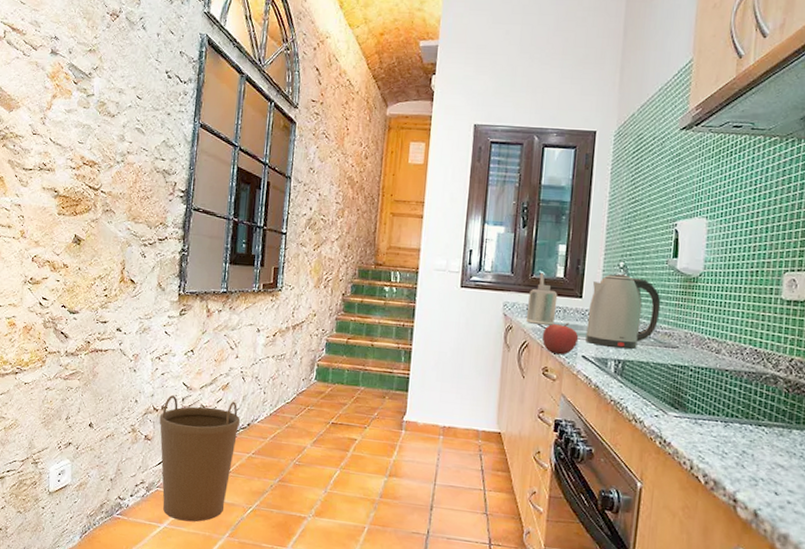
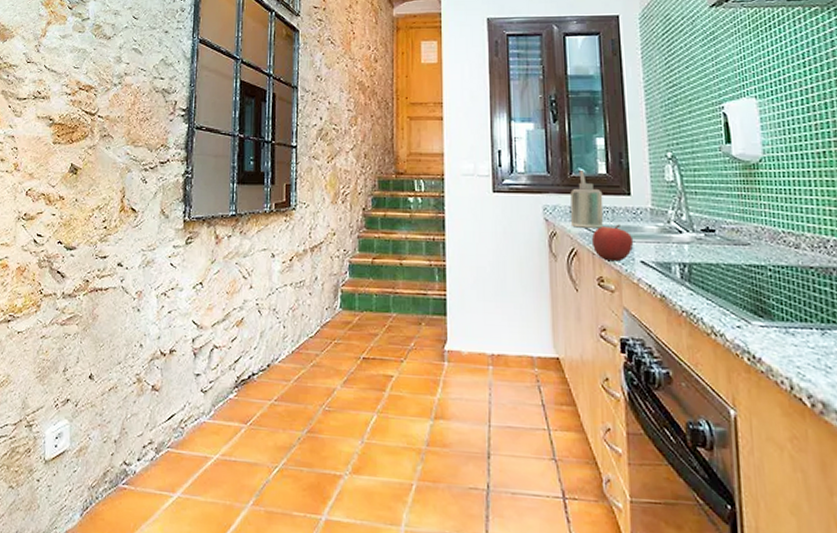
basket: present [159,395,241,522] -> none [167,336,259,489]
kettle: present [585,274,661,349] -> none [640,166,722,249]

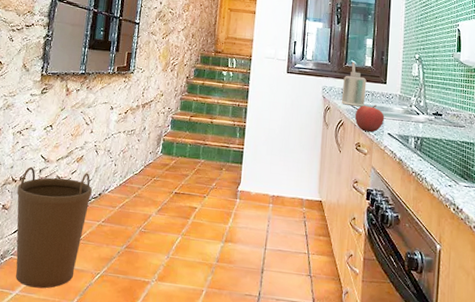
basket: none [167,336,259,489] -> present [16,167,93,289]

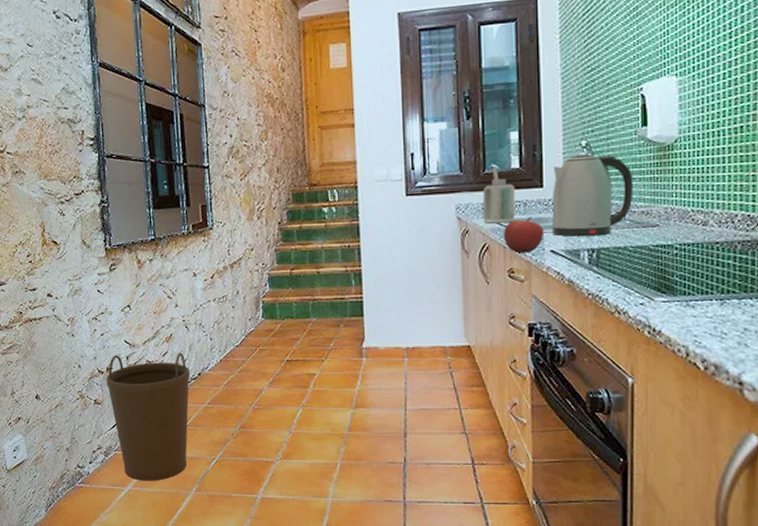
kettle: none [390,64,450,128] -> present [552,154,634,237]

